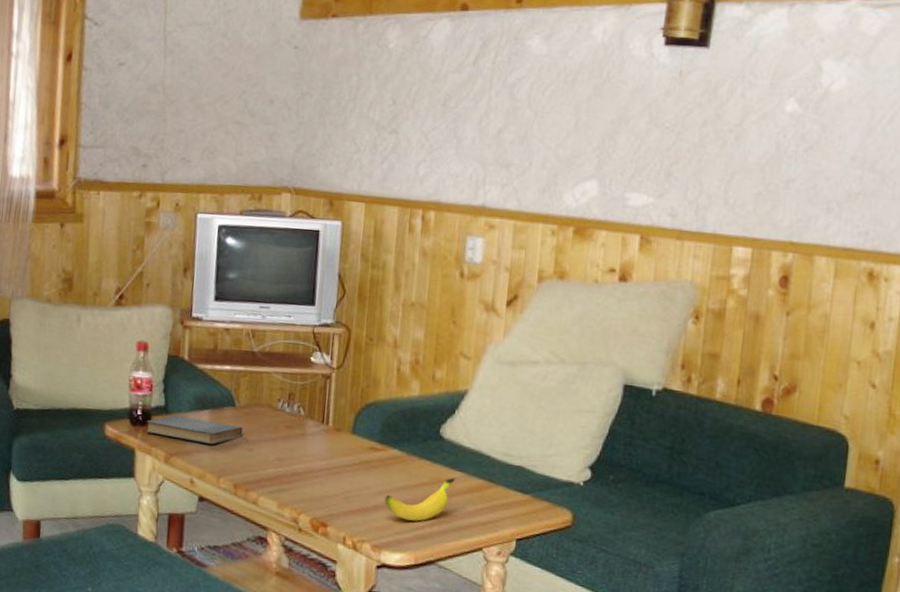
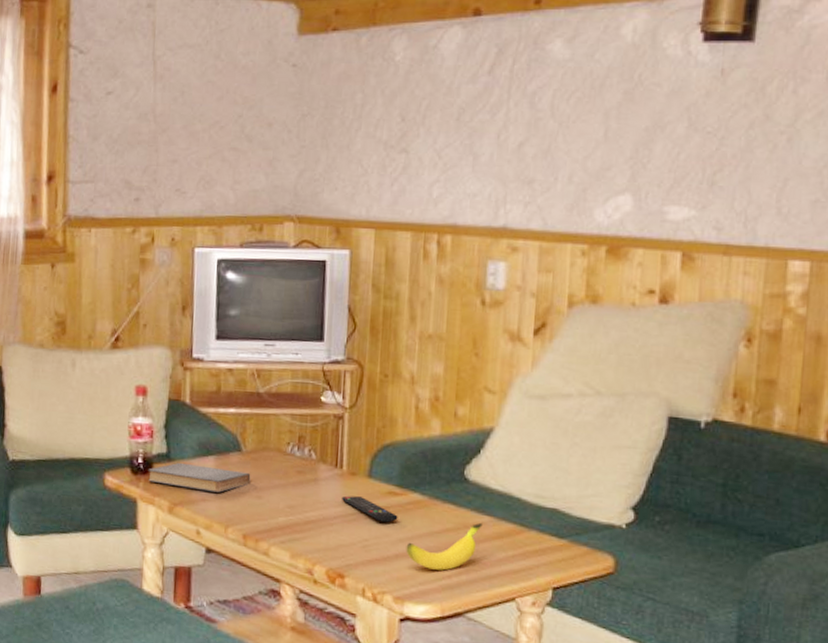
remote control: none [327,450,378,476] -> present [342,495,398,523]

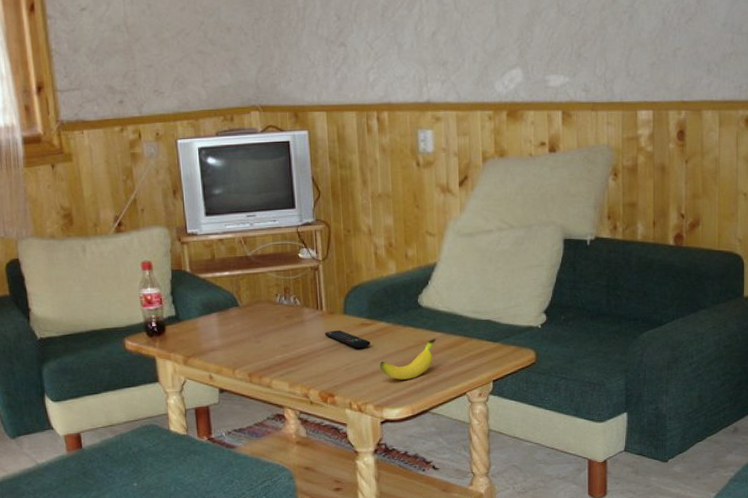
book: present [148,462,251,493] -> none [161,321,249,343]

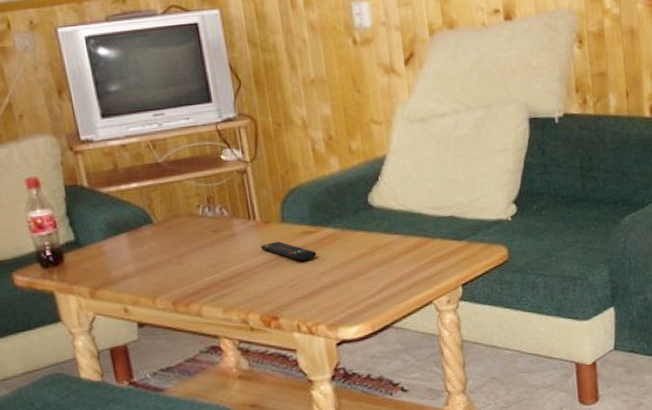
banana: present [379,338,436,380] -> none [329,241,393,293]

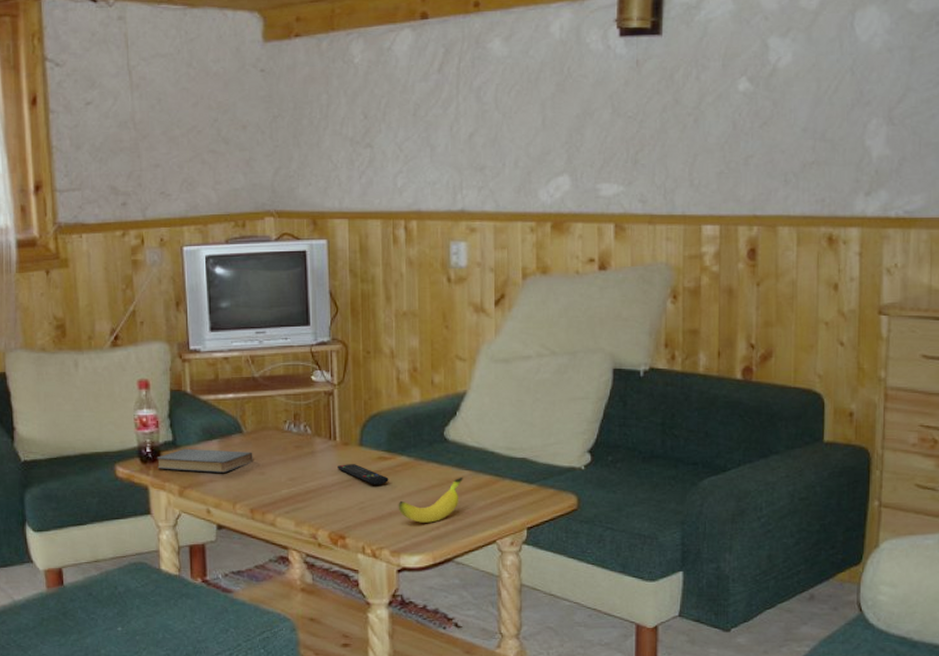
book: none [59,242,169,272] -> present [156,448,253,473]
banana: none [329,241,393,293] -> present [398,477,463,523]

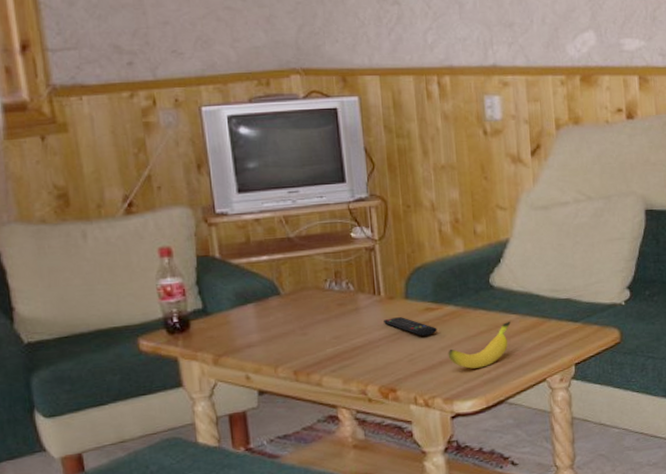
book: present [156,448,253,473] -> none [185,313,294,339]

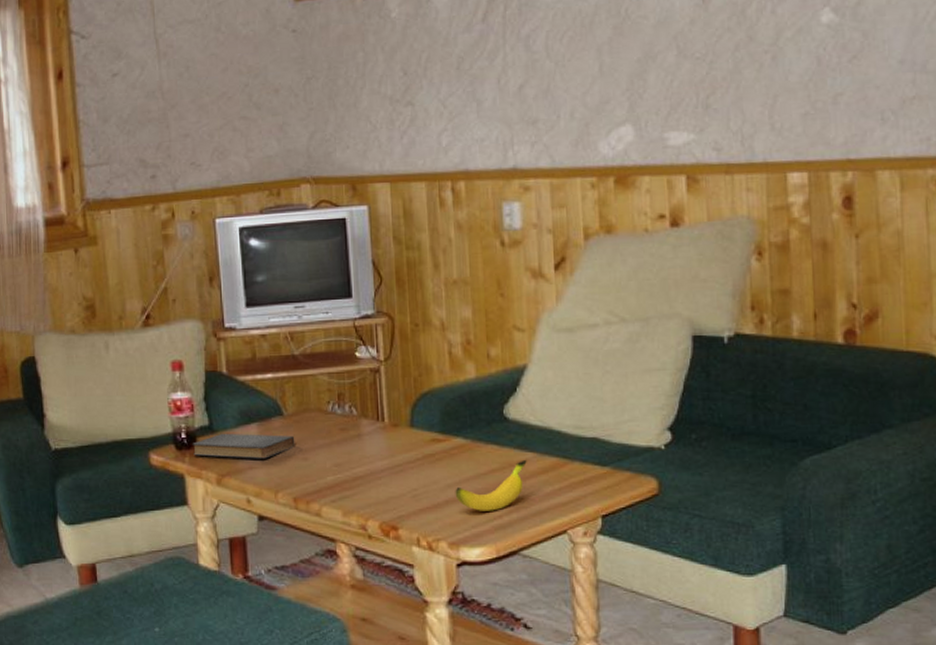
book: none [185,313,294,339] -> present [192,433,295,459]
remote control: present [384,317,437,336] -> none [387,447,444,470]

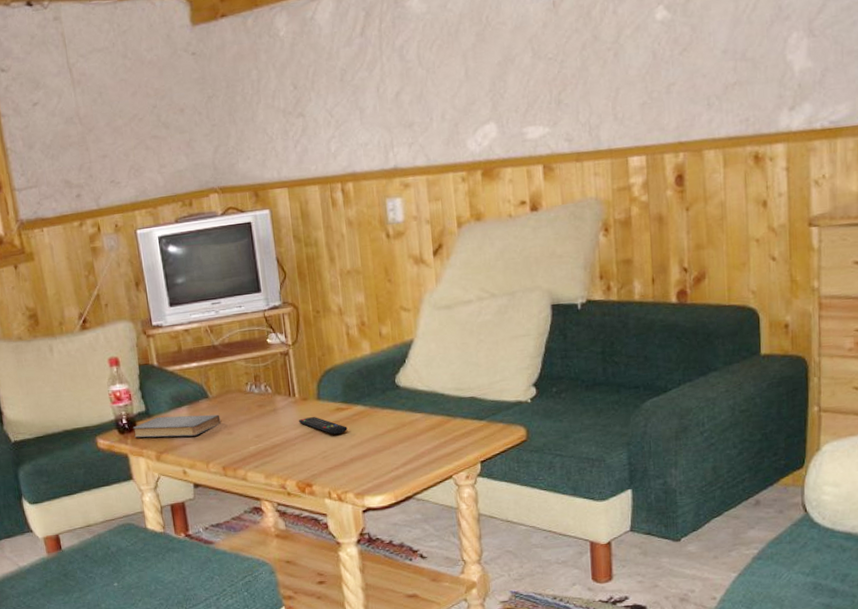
remote control: none [387,447,444,470] -> present [299,417,348,435]
banana: present [455,459,527,511] -> none [358,419,417,466]

